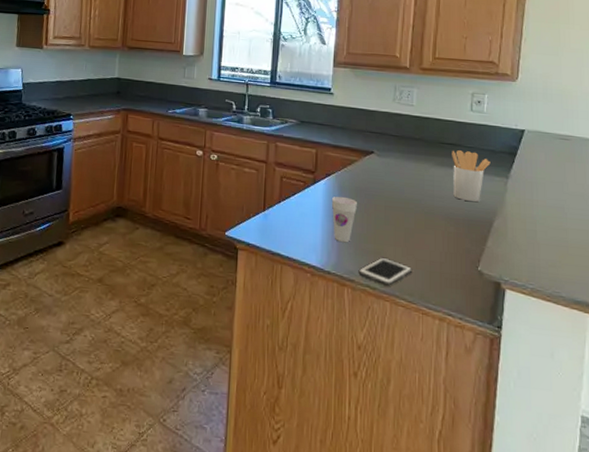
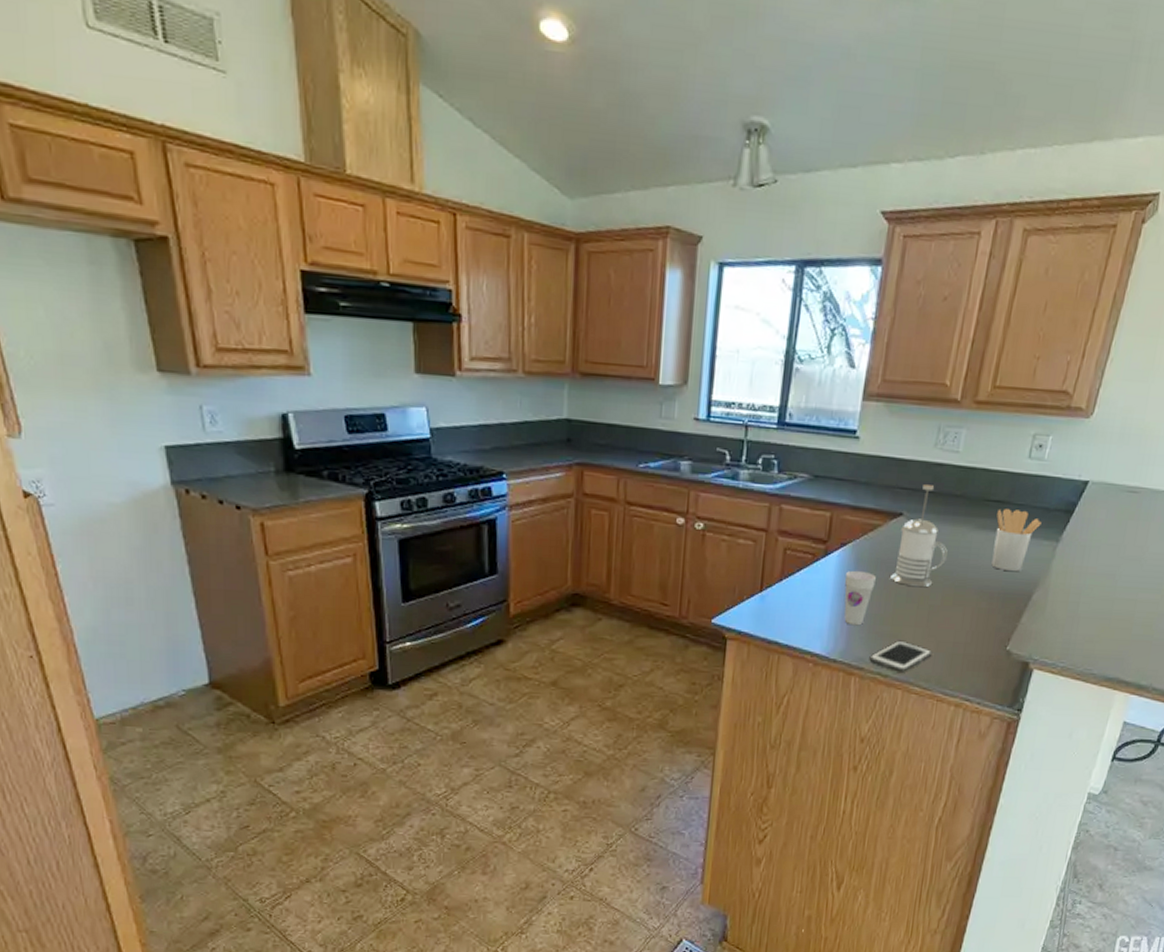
french press: none [368,130,414,212] -> present [889,485,948,587]

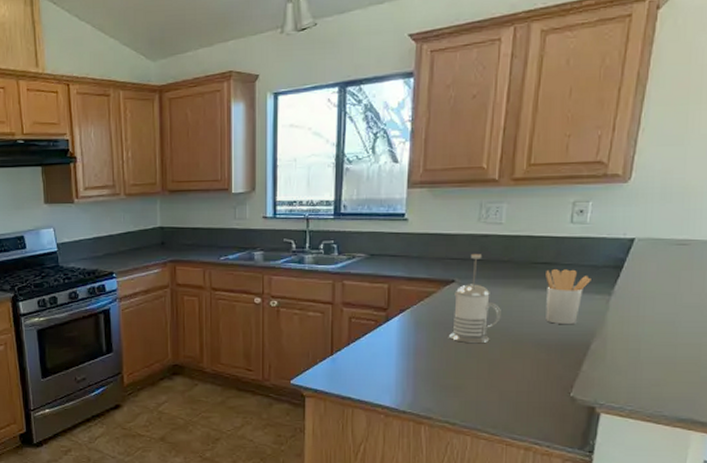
cup: present [844,570,876,626] -> none [407,332,435,380]
cell phone: present [869,640,931,672] -> none [436,391,496,420]

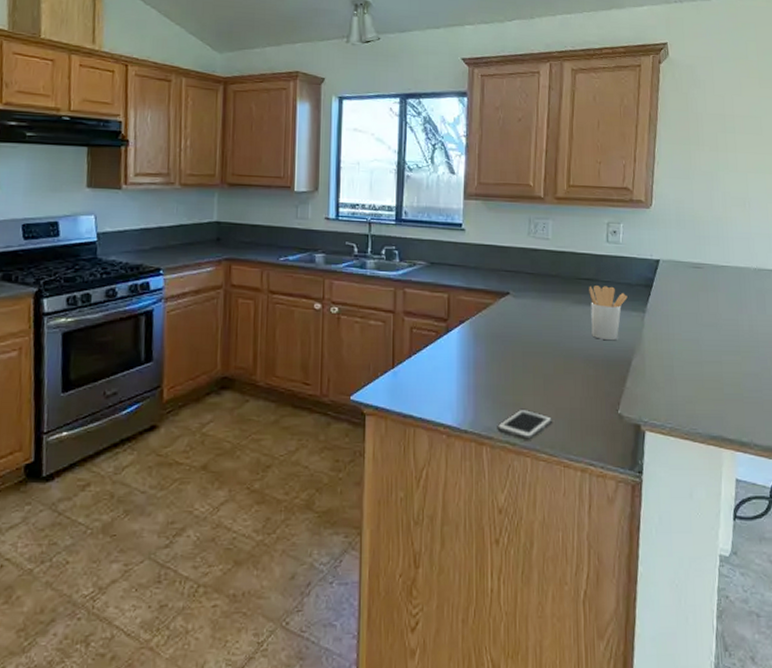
cell phone: none [436,391,496,420] -> present [497,409,552,440]
french press: present [448,254,501,344] -> none [505,267,552,358]

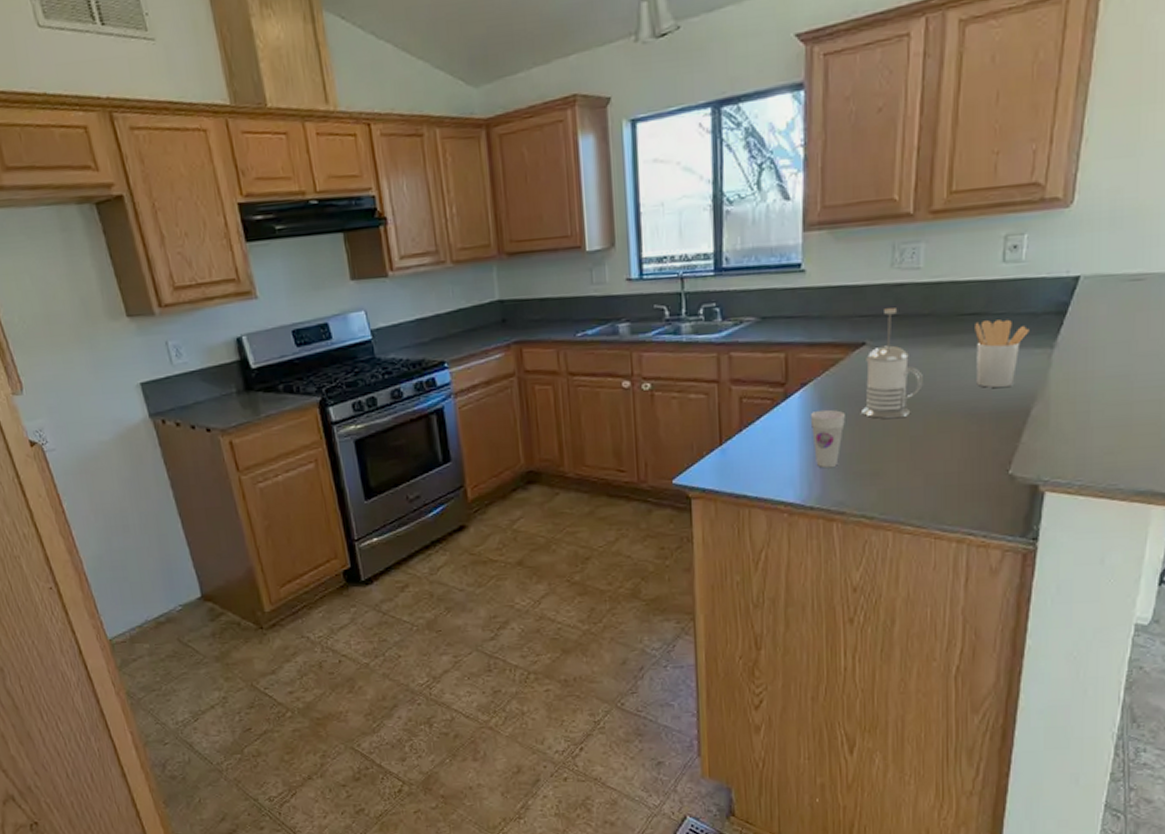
cup: none [467,345,493,397] -> present [811,409,845,469]
cell phone: present [497,409,552,440] -> none [850,477,920,512]
french press: none [505,267,552,358] -> present [860,308,923,419]

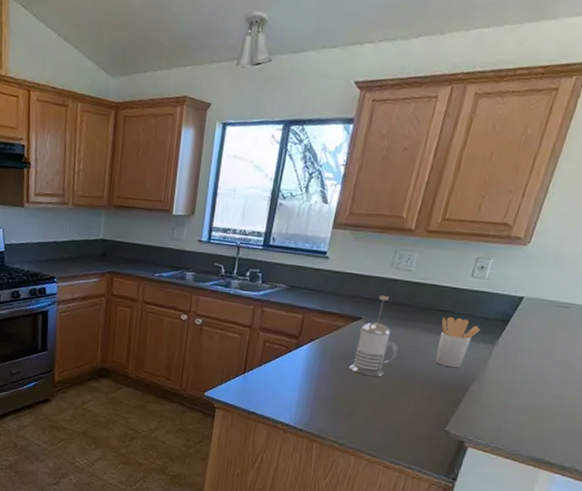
cup: present [811,409,845,469] -> none [310,360,337,404]

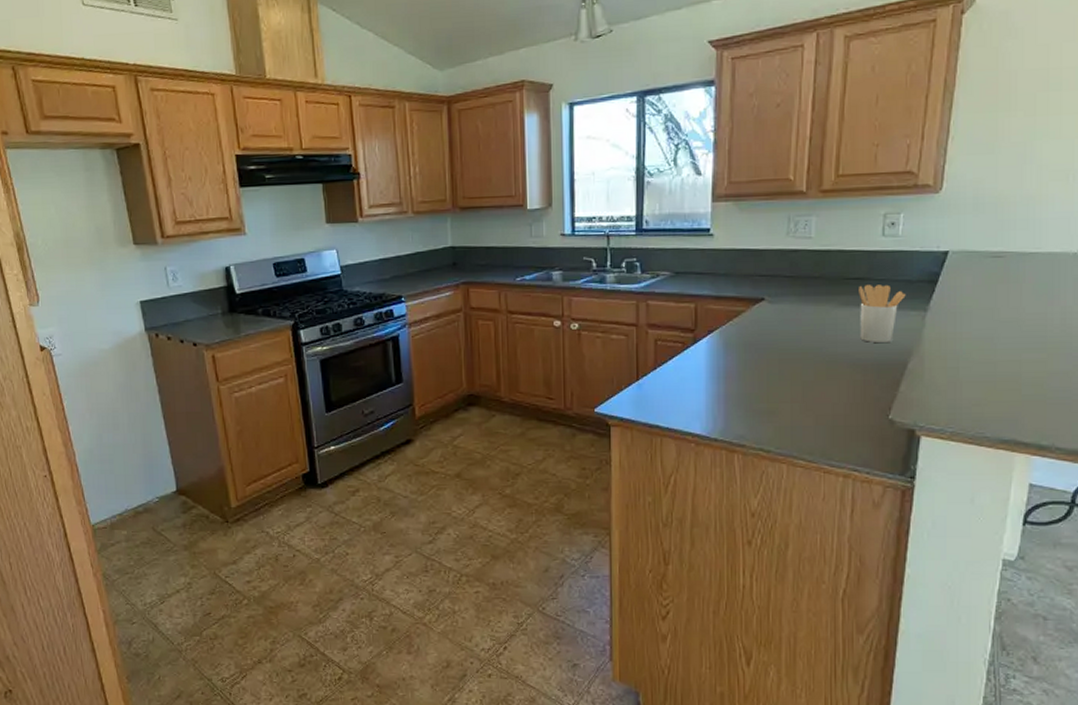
french press: present [348,296,398,376] -> none [759,270,814,365]

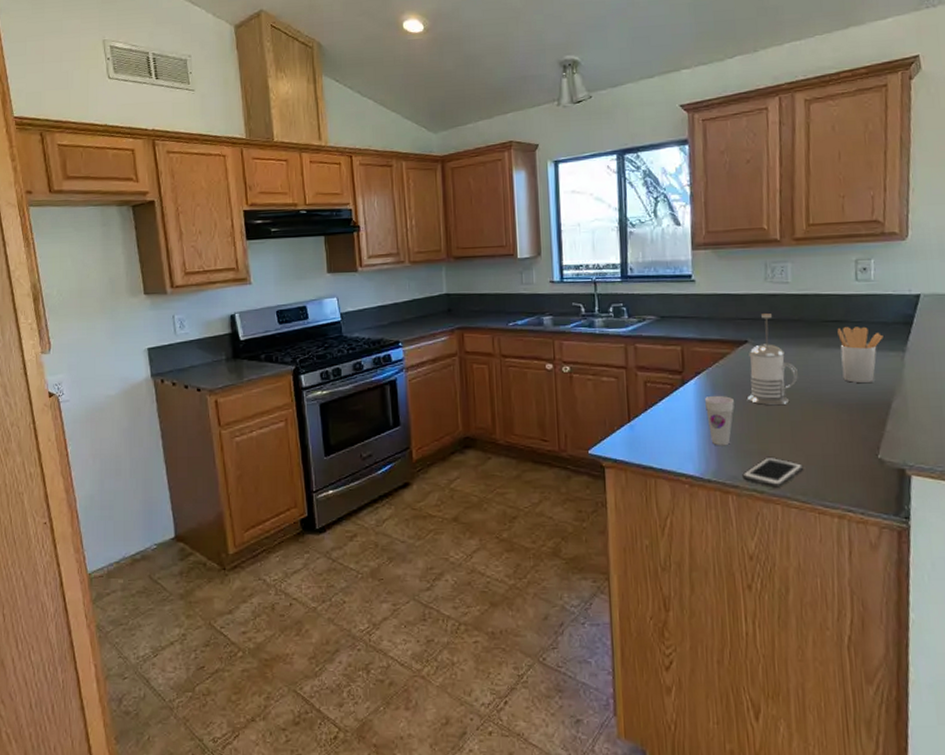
cup: none [717,354,746,406] -> present [705,395,734,446]
cell phone: none [749,416,811,447] -> present [742,456,803,488]
french press: none [759,270,814,365] -> present [746,313,798,406]

